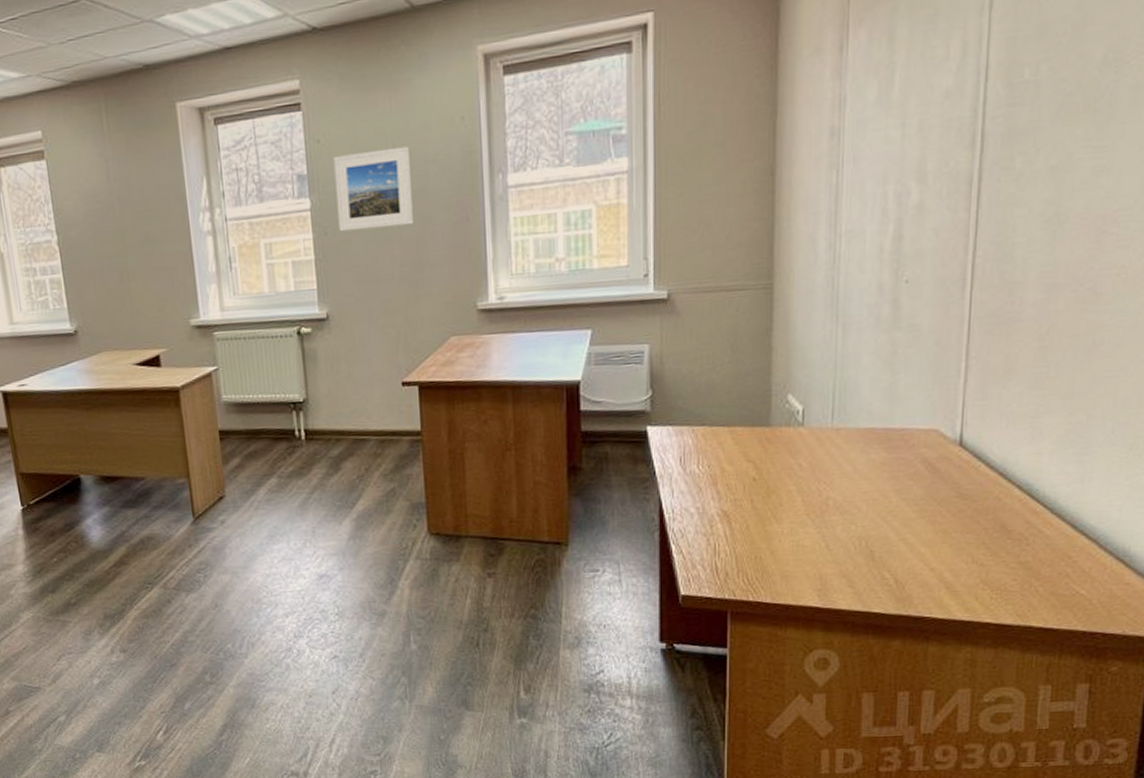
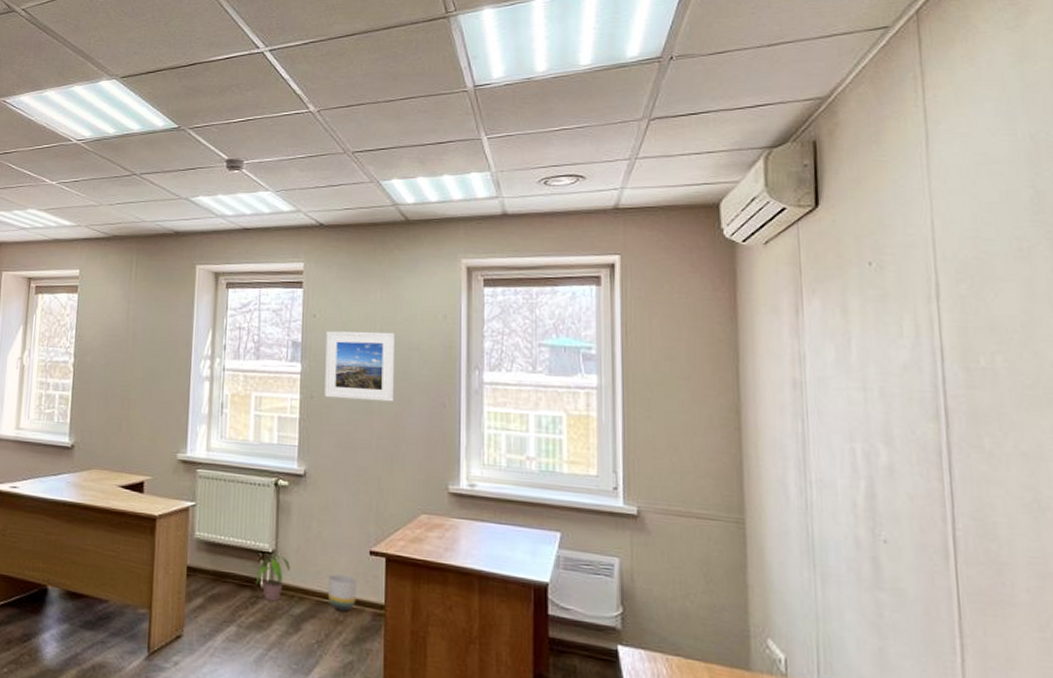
potted plant: none [290,402,324,449] -> present [255,554,290,602]
planter: none [362,409,393,445] -> present [327,574,357,611]

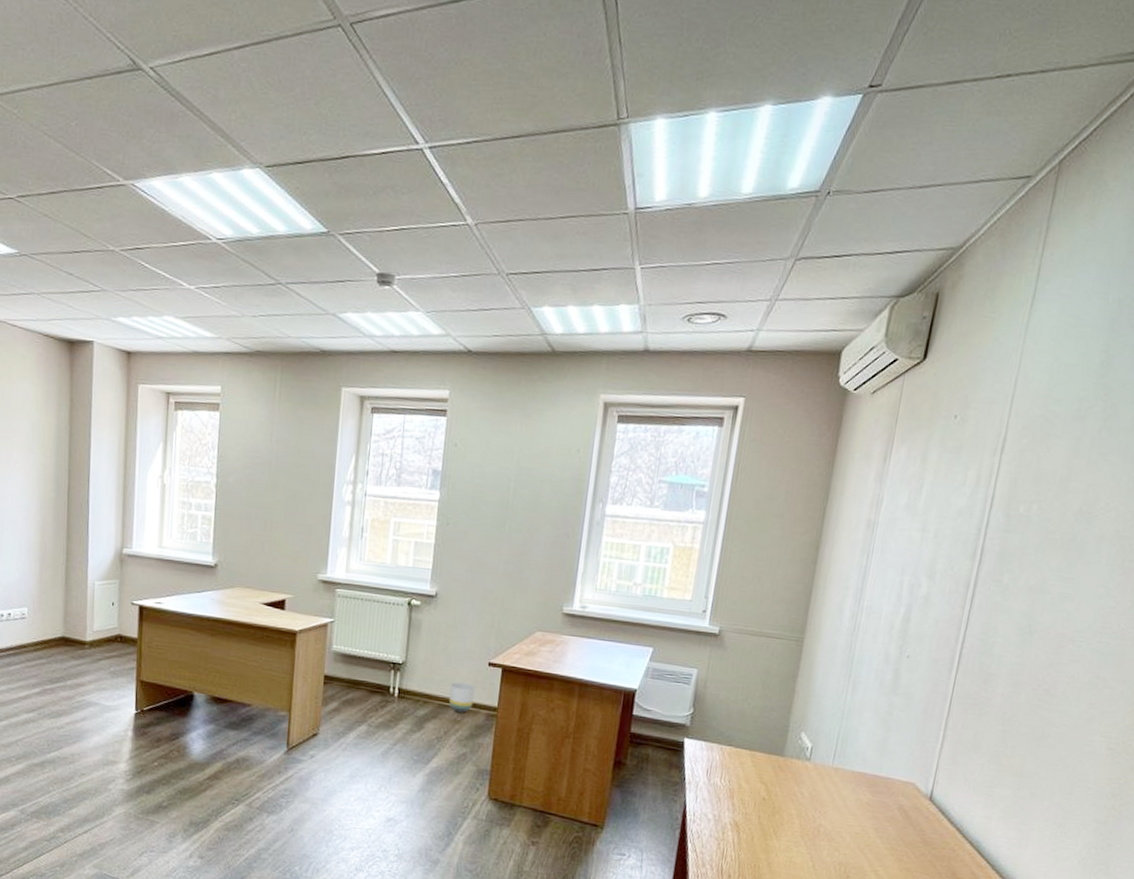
potted plant: present [255,554,290,602] -> none [385,665,418,705]
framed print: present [324,330,396,402] -> none [459,460,531,531]

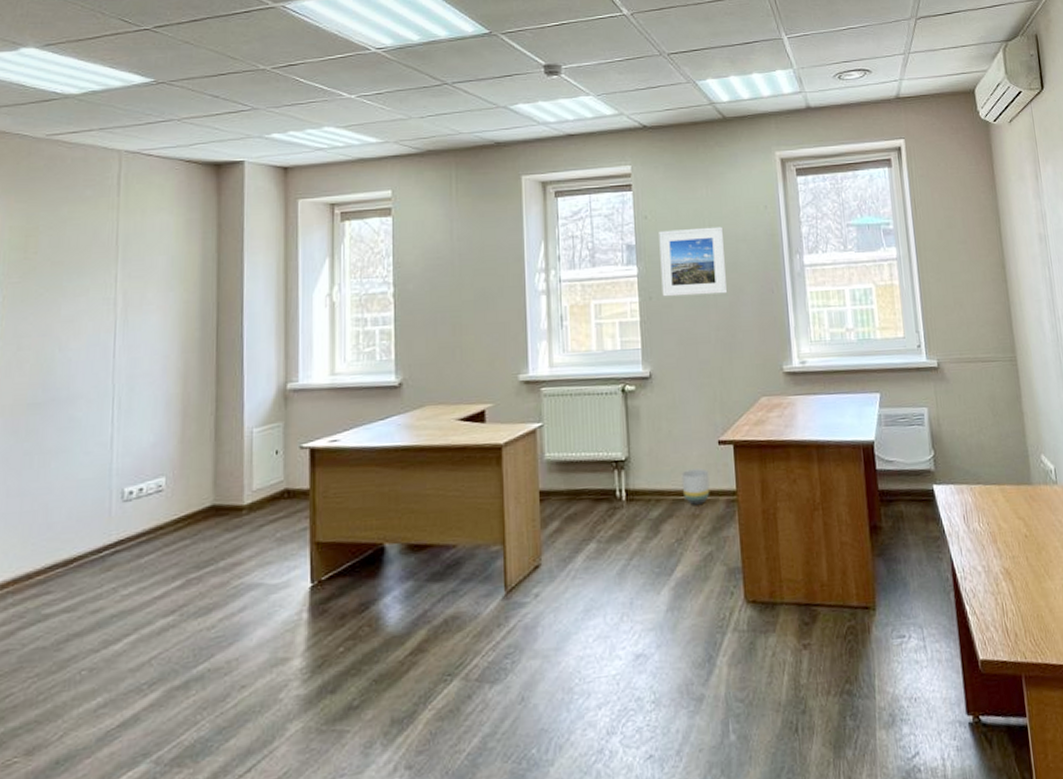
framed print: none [459,460,531,531] -> present [659,226,728,297]

